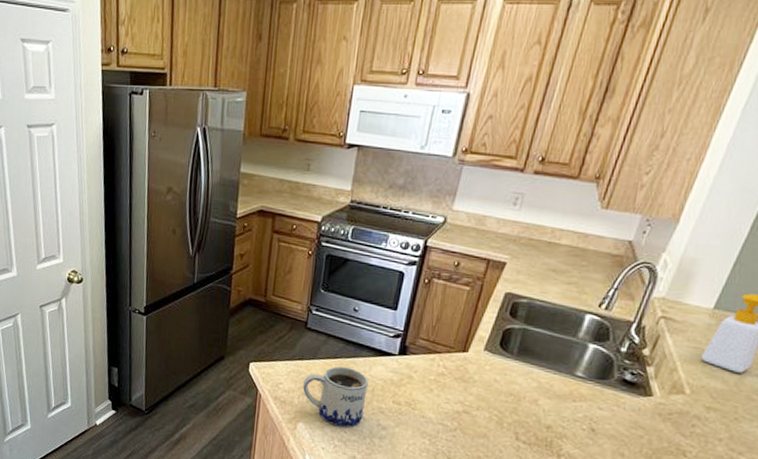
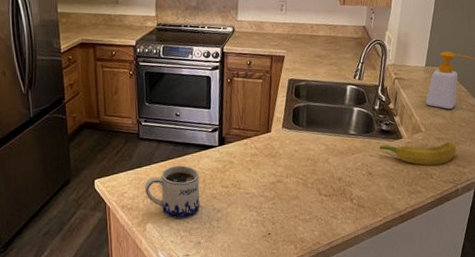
banana: none [613,399,735,442] -> present [379,142,457,166]

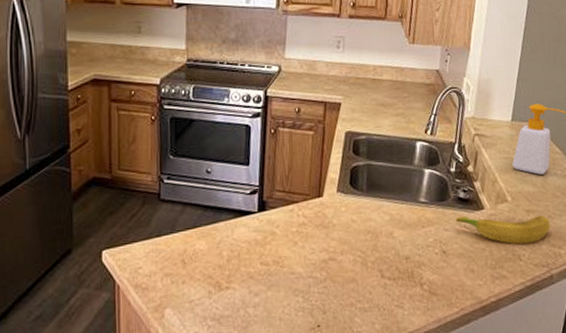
mug: present [145,165,200,220] -> none [165,235,233,304]

